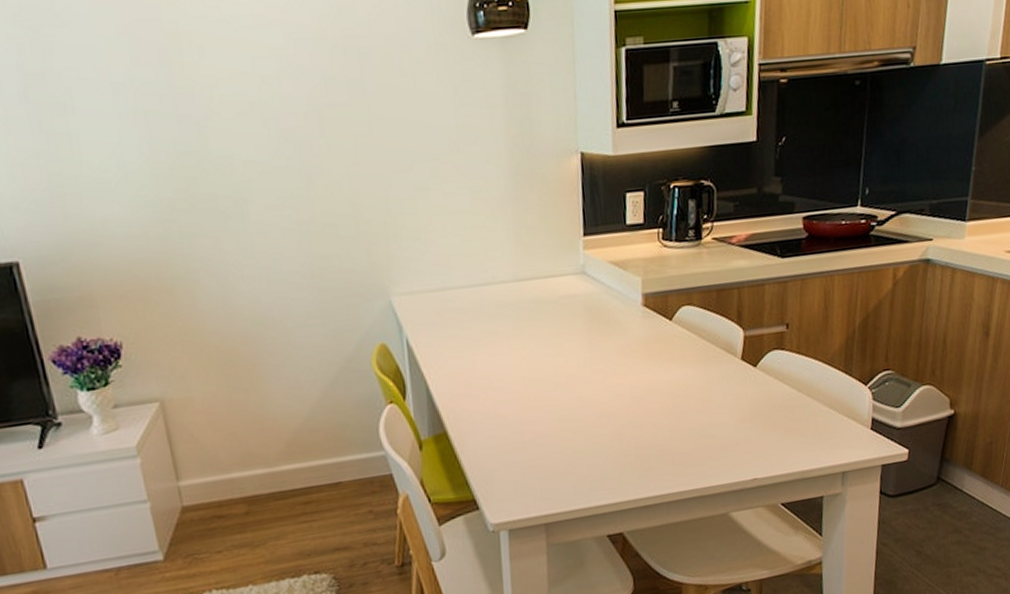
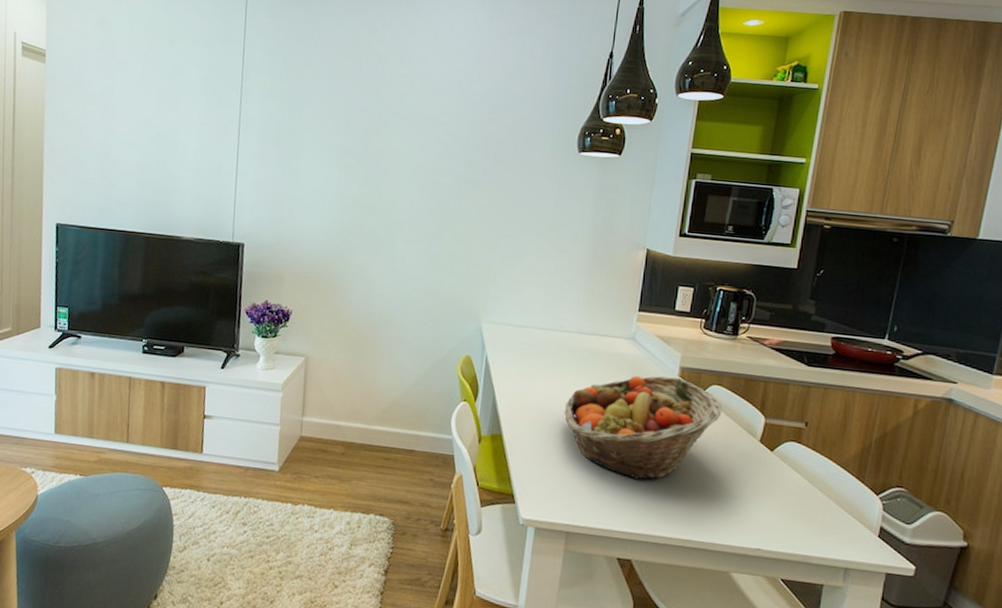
fruit basket: none [516,308,697,441] -> present [564,376,722,480]

